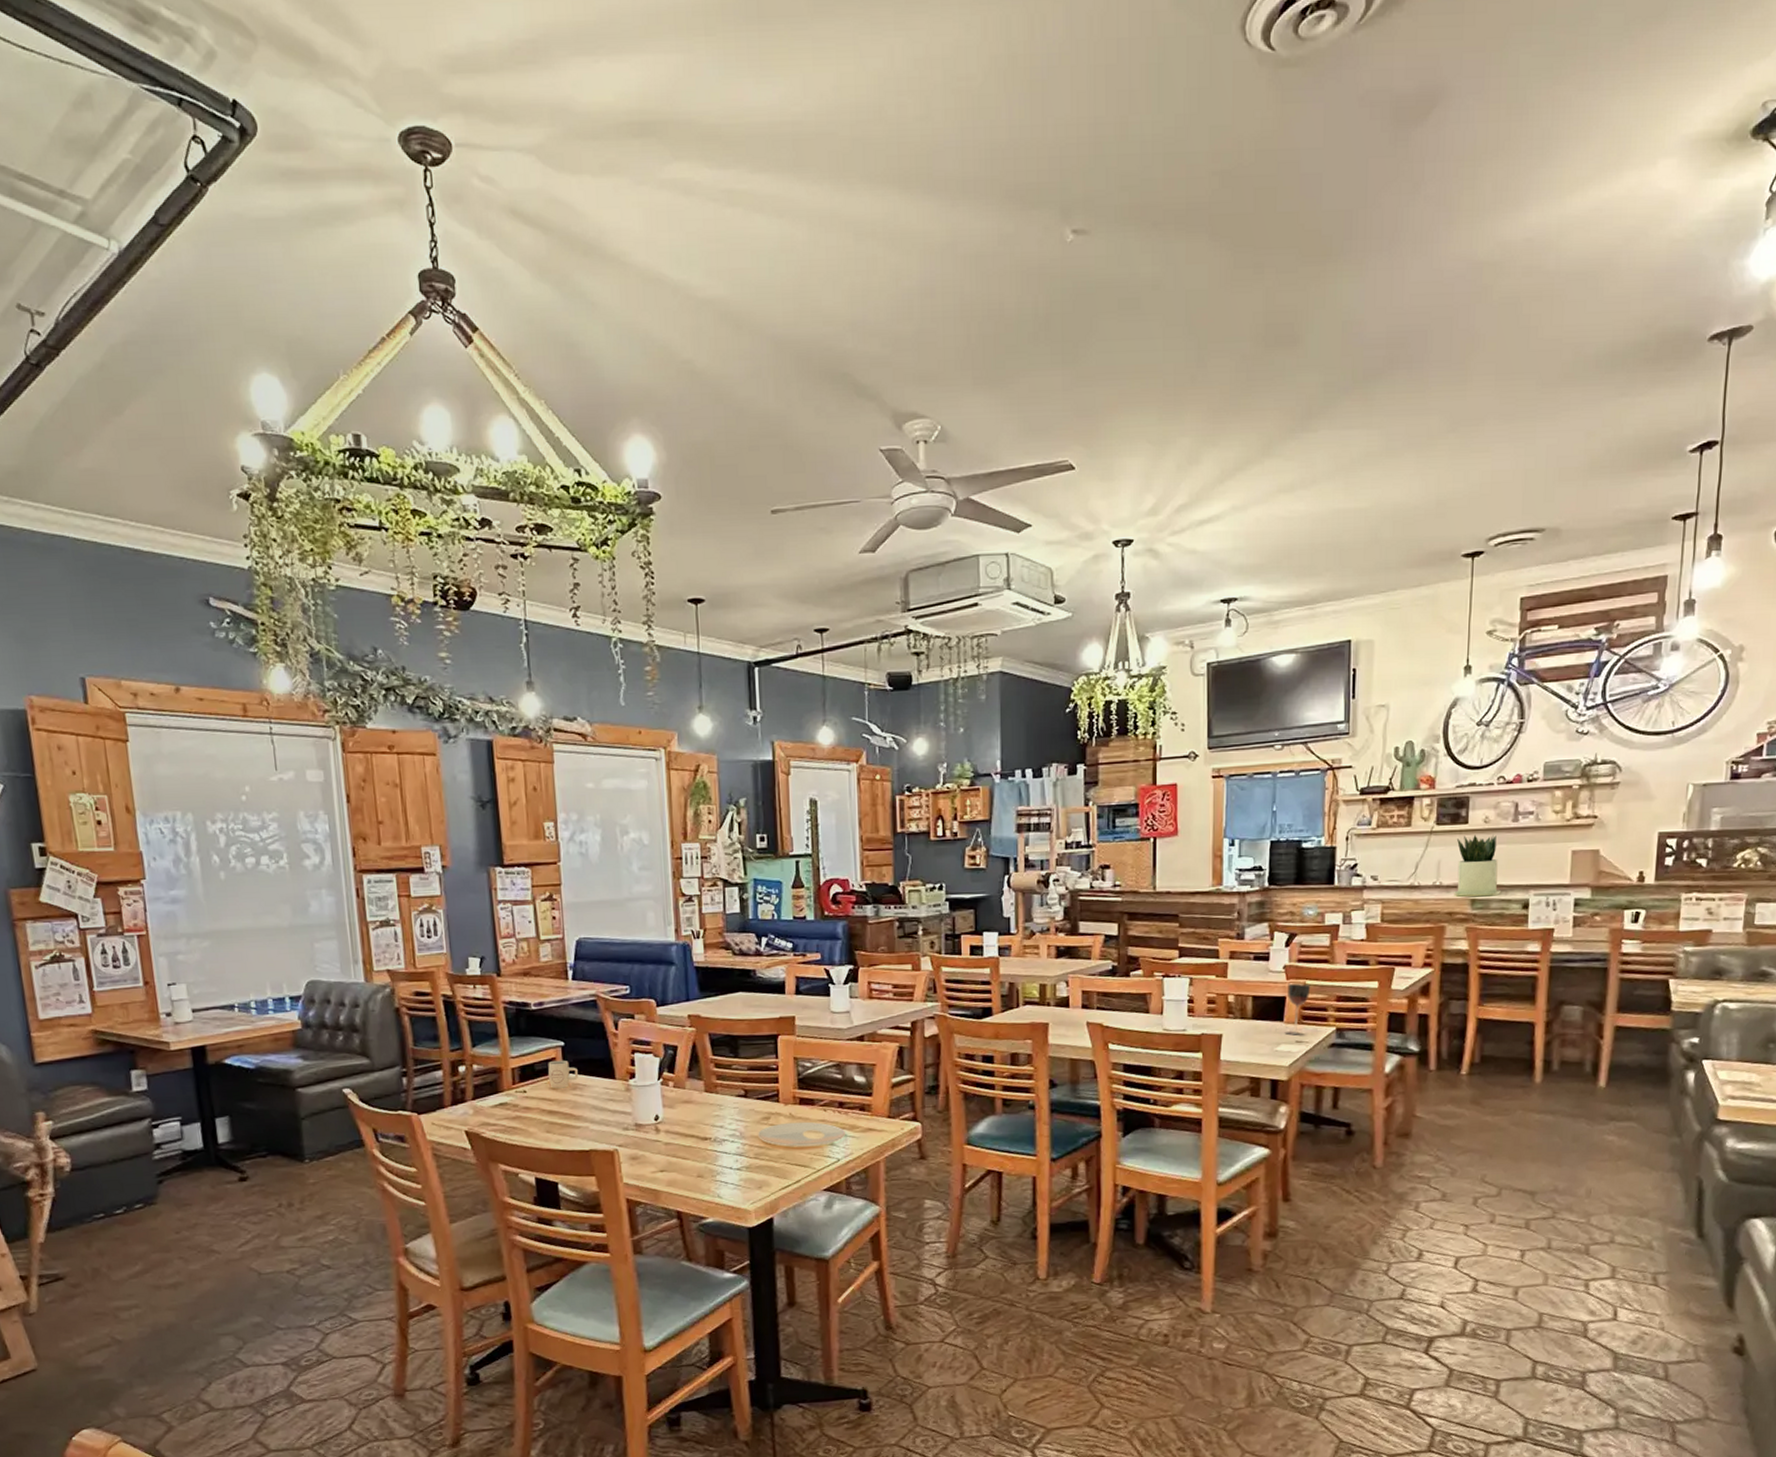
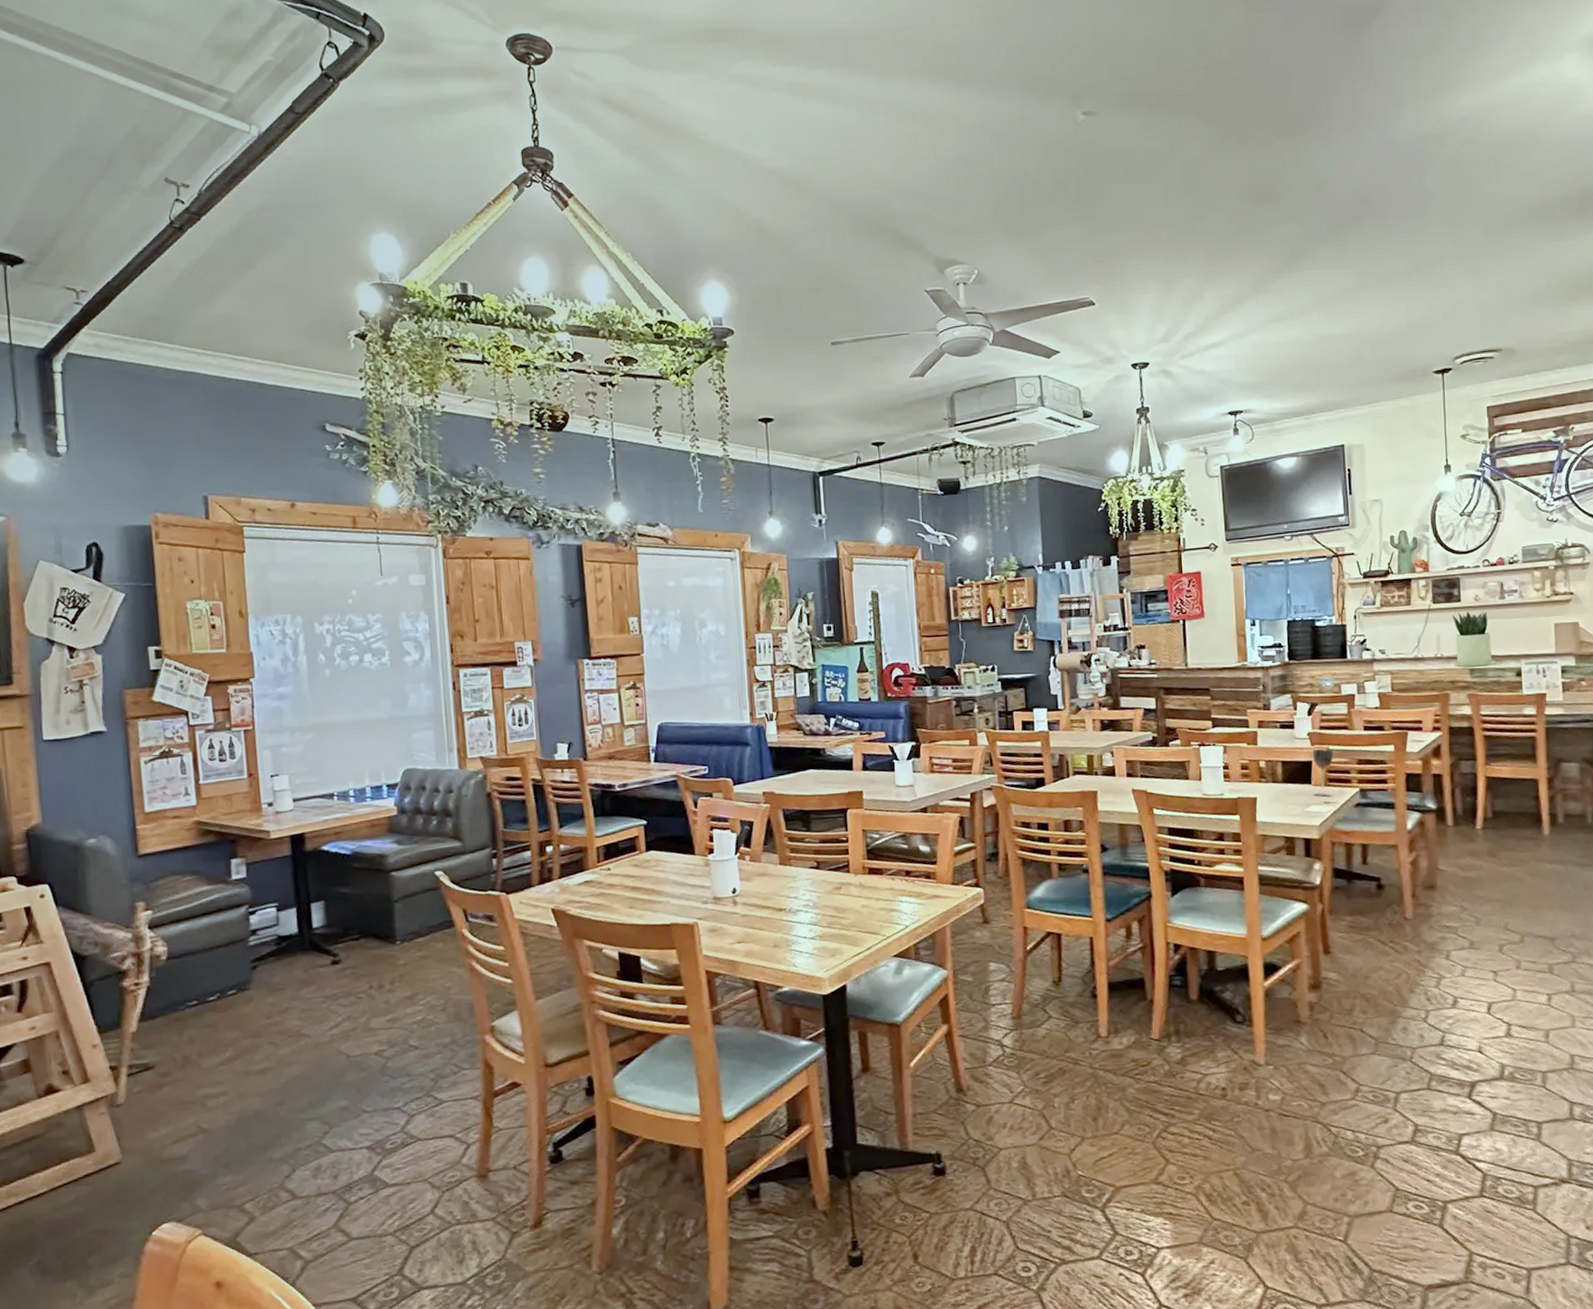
mug: present [547,1060,578,1090] -> none [631,837,660,867]
plate: present [757,1121,846,1148] -> none [829,890,913,916]

